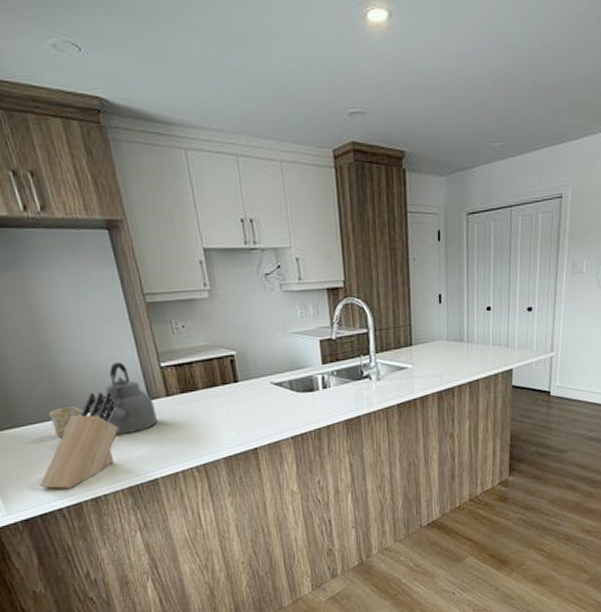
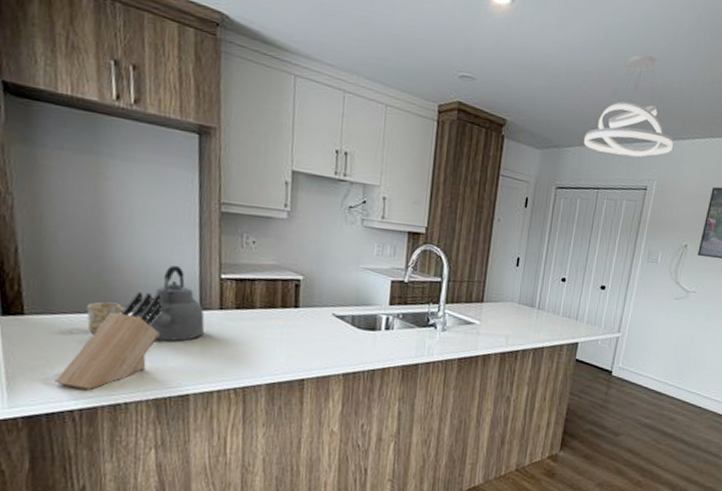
pendant light: none [488,46,586,166] -> present [583,54,674,157]

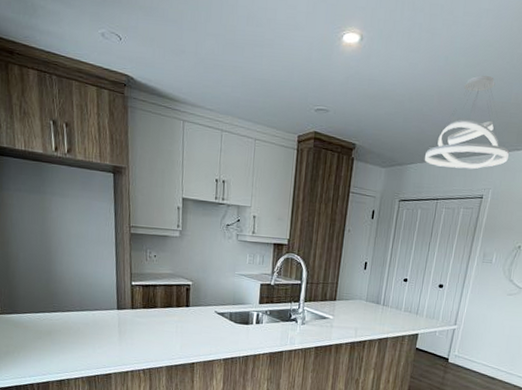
knife block: present [55,292,162,390] -> none [20,296,91,369]
mug: present [86,301,126,333] -> none [40,304,66,327]
kettle: present [145,266,205,341] -> none [79,276,121,333]

